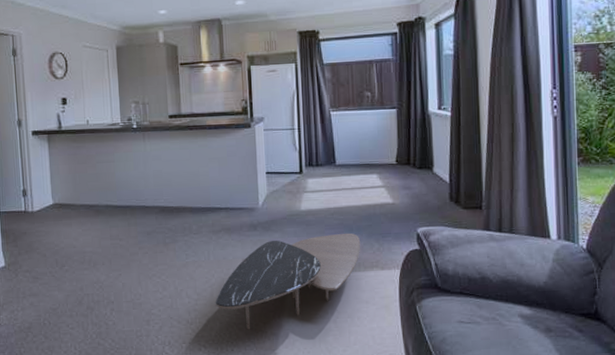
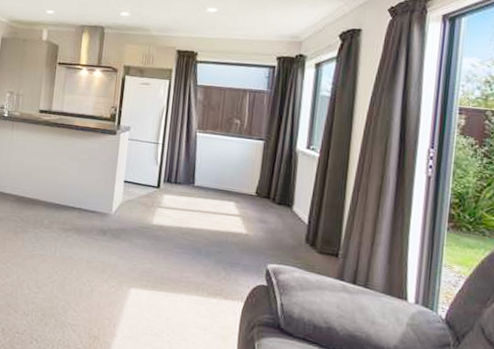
coffee table: present [215,233,361,330] -> none [53,249,208,333]

